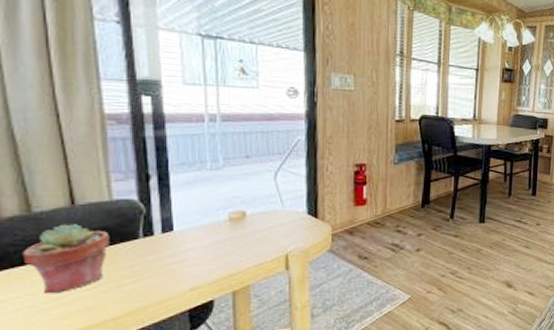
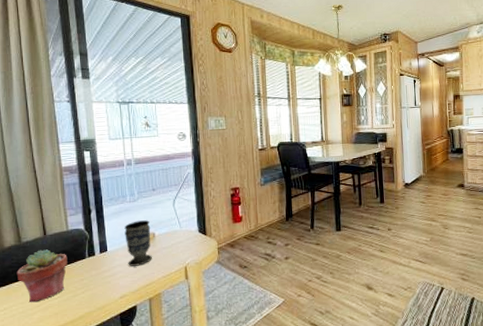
cup: none [201,194,240,252] -> present [124,220,152,266]

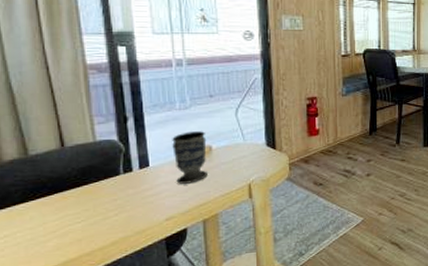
potted succulent: present [16,249,68,303] -> none [21,164,95,228]

